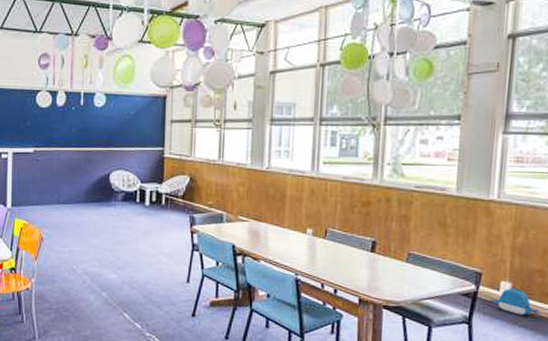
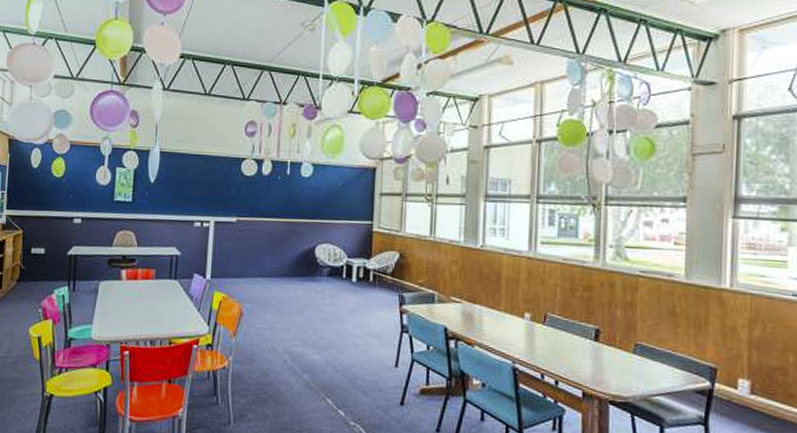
backpack: present [492,288,539,316] -> none [730,386,783,420]

